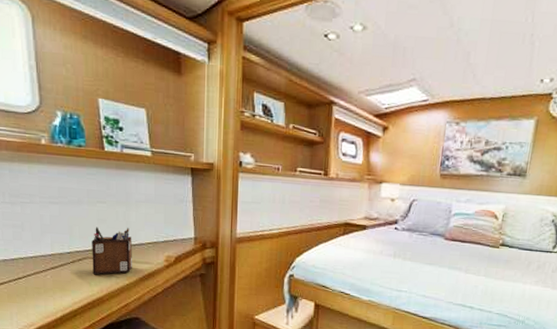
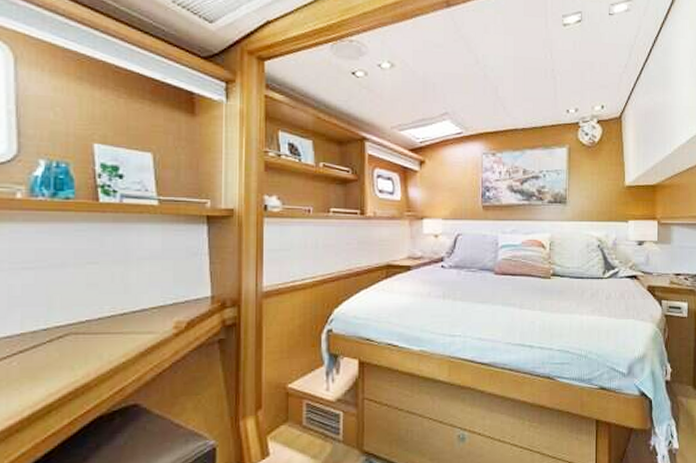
desk organizer: present [92,227,132,275] -> none [77,292,131,355]

